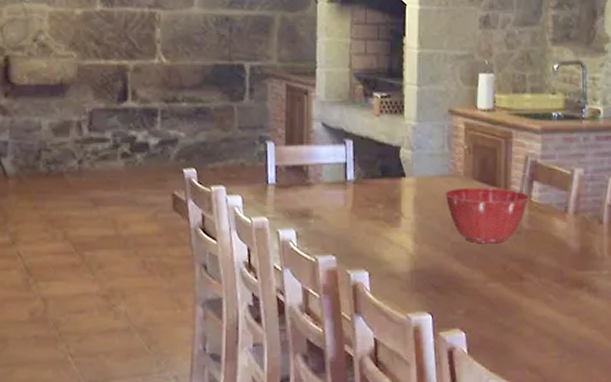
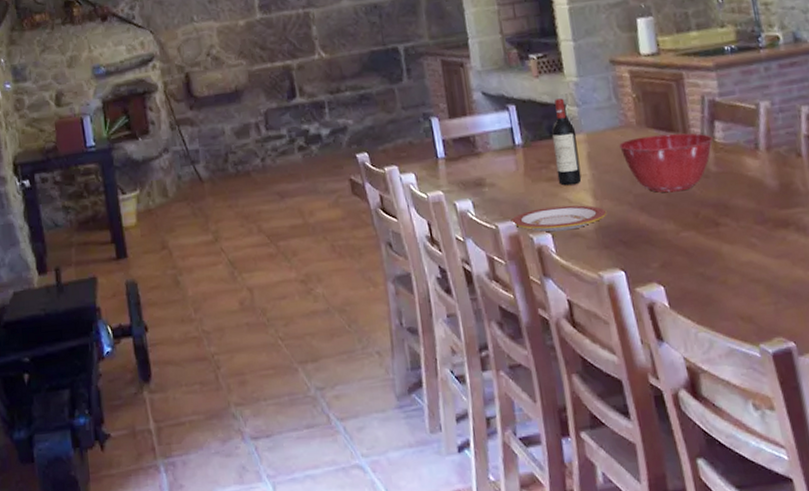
plate: none [331,246,424,270] -> present [510,205,607,232]
wine bottle: none [383,140,406,226] -> present [552,98,582,186]

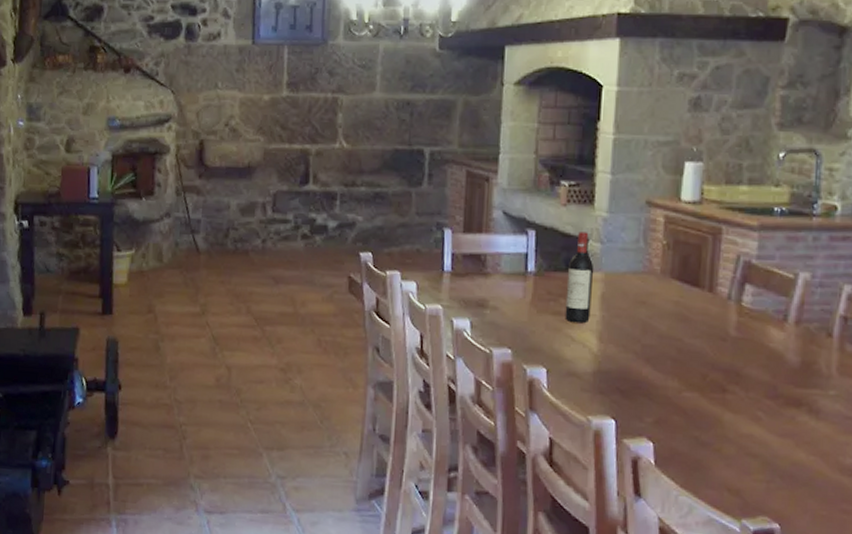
plate: present [510,205,607,232] -> none [506,340,609,369]
mixing bowl: present [619,133,713,193] -> none [637,286,740,350]

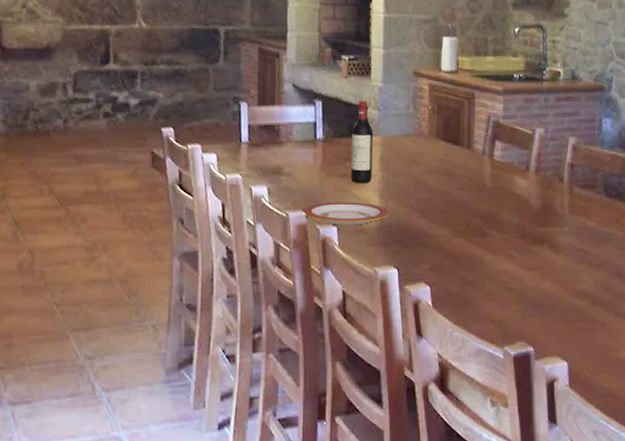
plate: none [506,340,609,369] -> present [301,202,390,226]

